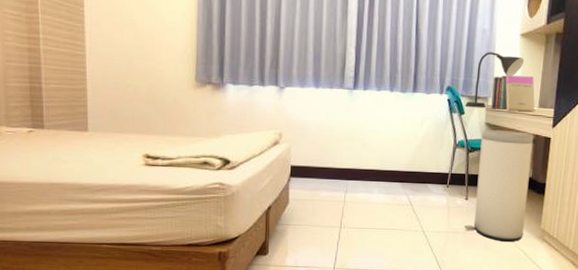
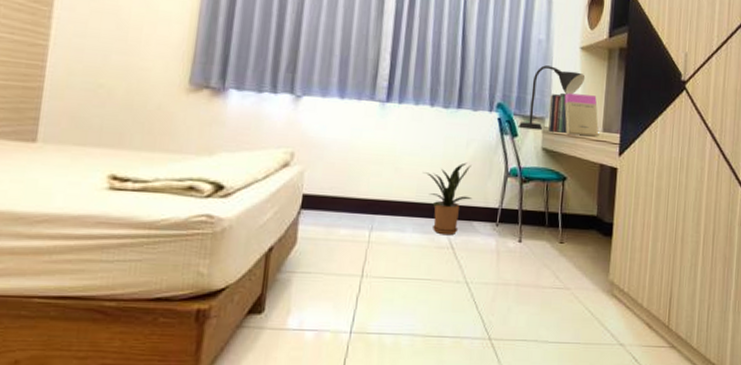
house plant: none [385,137,427,195] -> present [422,162,473,236]
pedal bin: present [464,130,538,242] -> none [517,156,603,297]

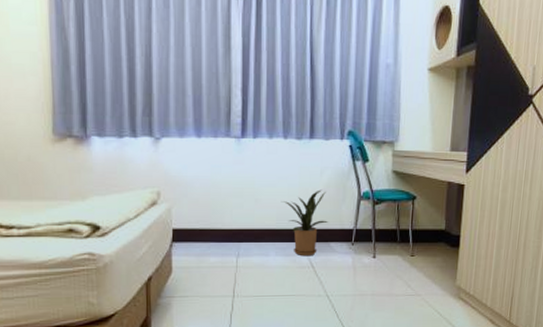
desk lamp: present [518,65,586,131] -> none [368,90,434,154]
books: present [547,92,599,137] -> none [397,115,447,157]

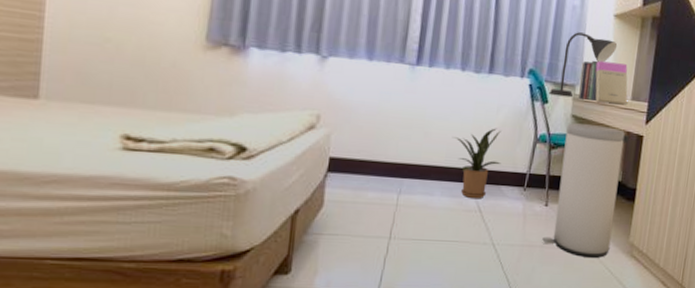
desk lamp: none [368,90,434,154] -> present [548,32,618,98]
pedal bin: none [373,178,451,302] -> present [542,123,630,258]
books: none [397,115,447,157] -> present [577,60,628,105]

